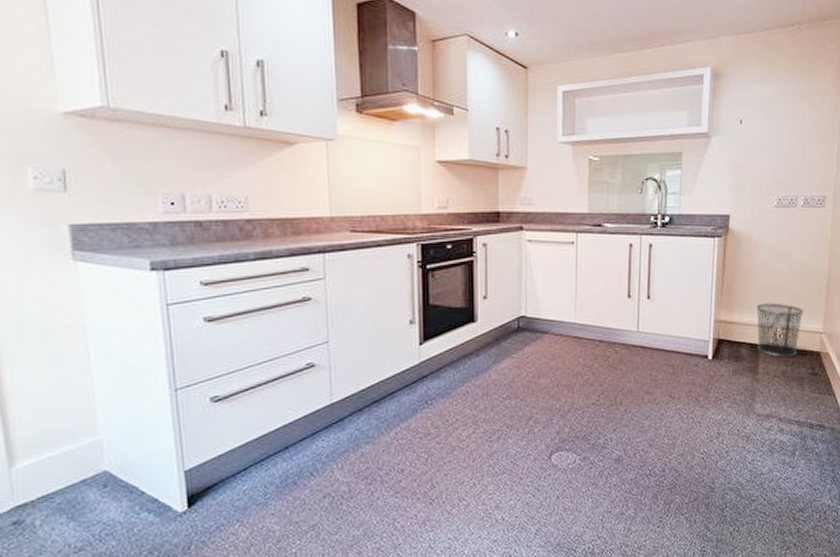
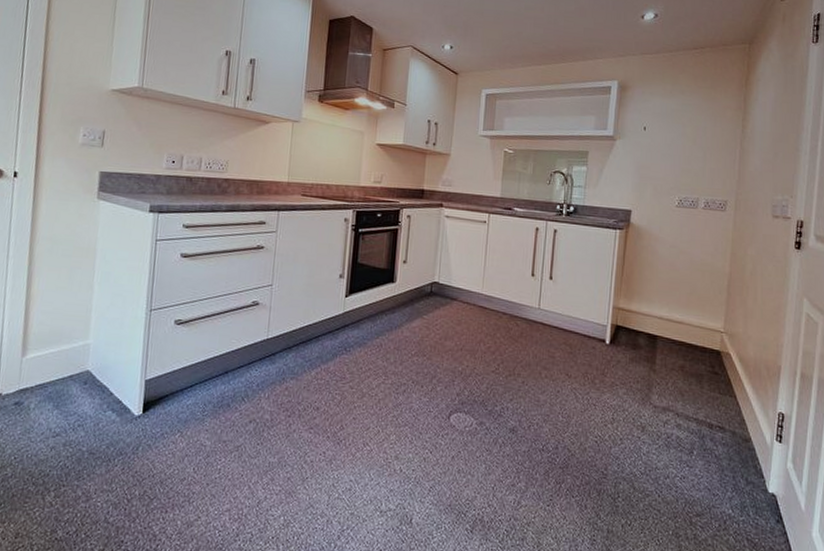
waste bin: present [756,303,804,357] -> none [655,296,704,352]

